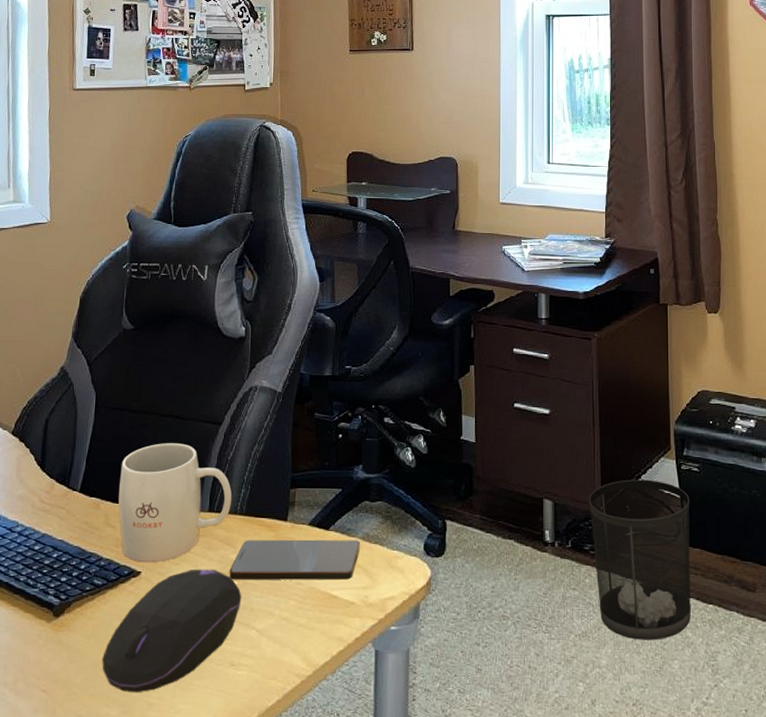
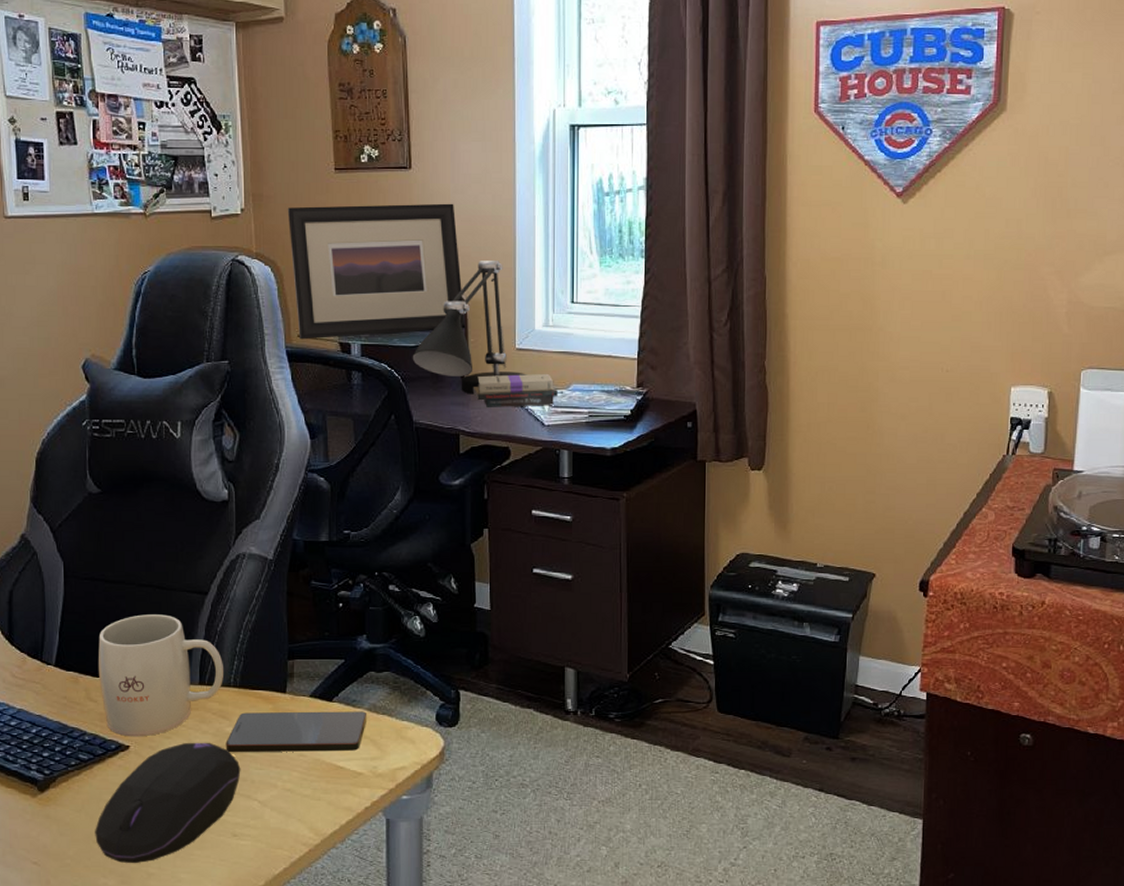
picture frame: none [308,79,457,194] -> present [287,203,466,340]
desk lamp: none [410,127,510,243] -> present [412,261,527,394]
books: none [462,224,536,255] -> present [472,373,558,407]
waste bin: present [588,479,691,640] -> none [614,646,724,805]

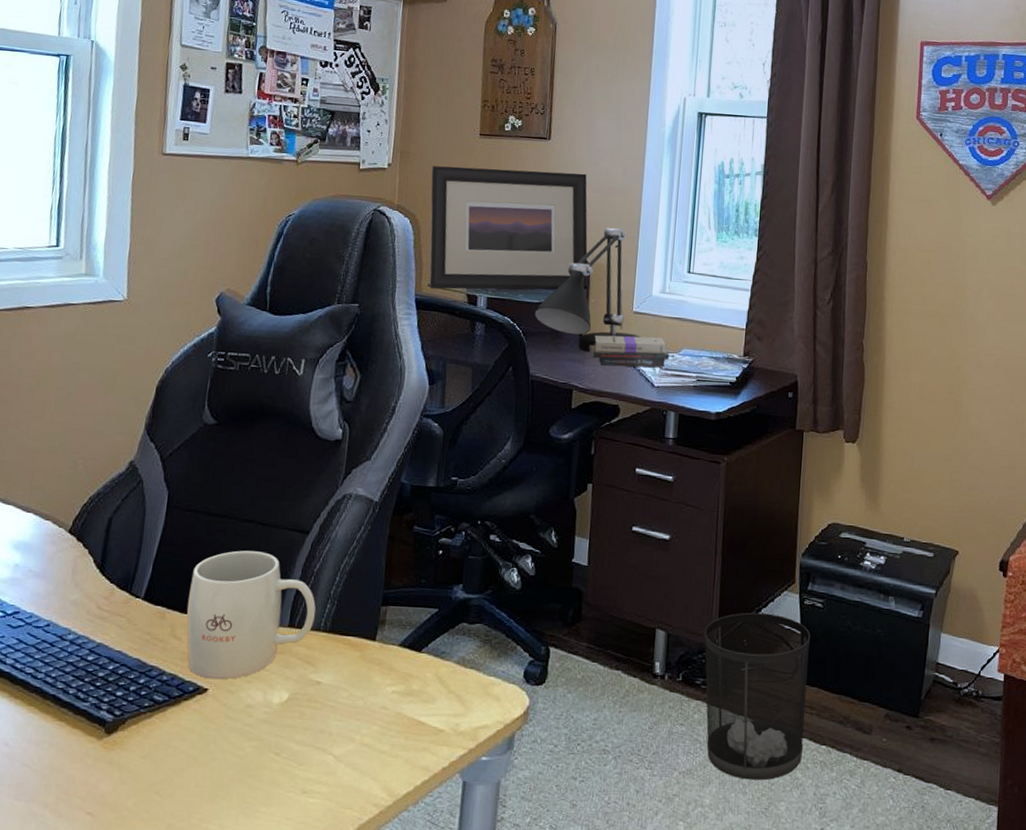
computer mouse: present [95,742,241,864] -> none [157,688,320,819]
phone: present [225,711,368,753] -> none [307,659,455,706]
waste bin: none [614,646,724,805] -> present [704,612,811,781]

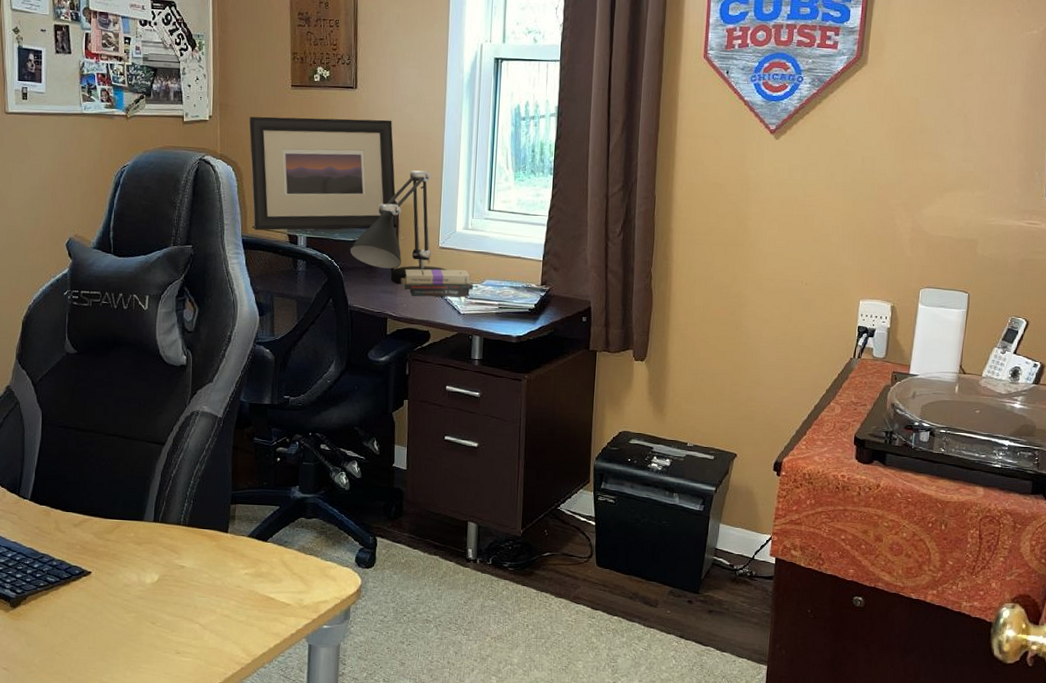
mug: present [186,550,316,680] -> none [67,459,176,565]
waste bin: present [704,612,811,781] -> none [510,507,604,644]

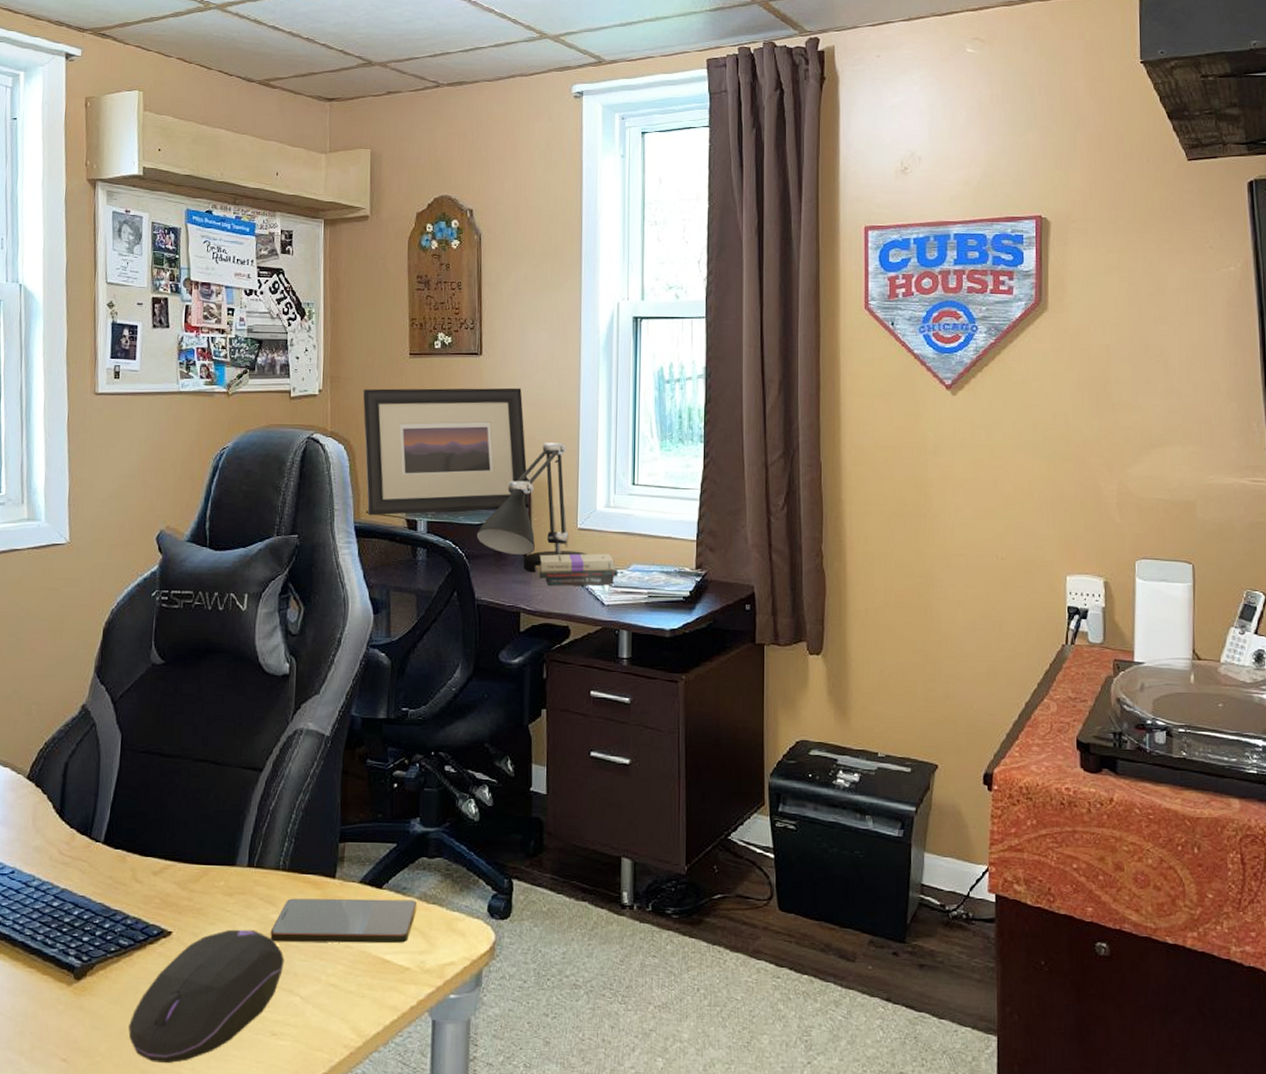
computer mouse: none [58,571,186,673] -> present [128,929,285,1064]
phone: none [174,548,297,585] -> present [270,898,418,944]

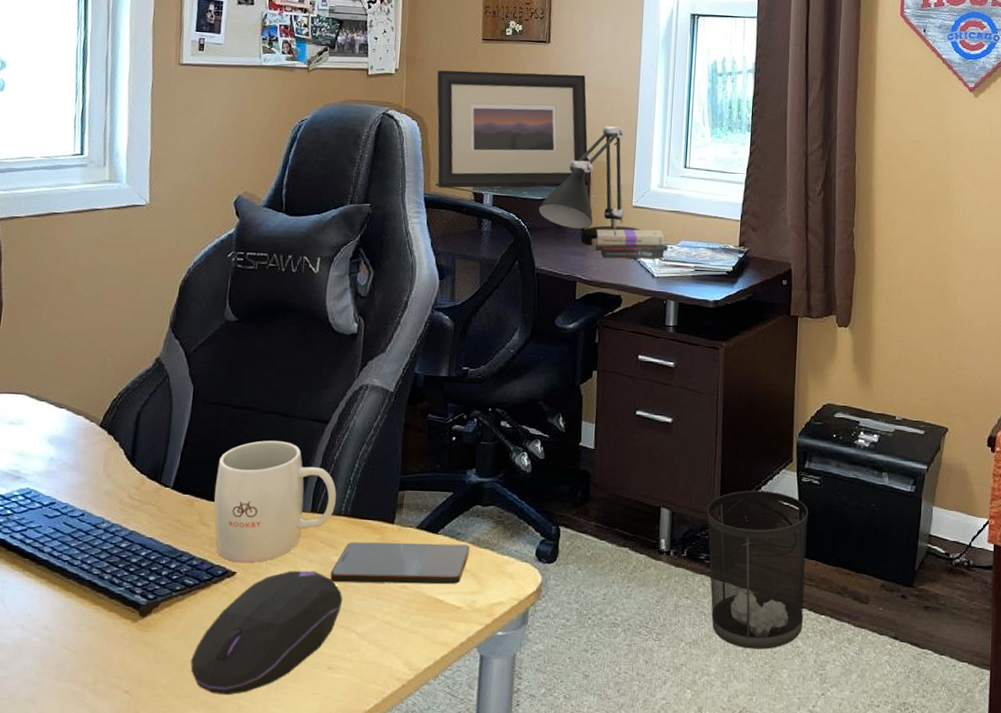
mug: none [146,791,274,922] -> present [214,440,337,564]
waste bin: none [671,837,785,1013] -> present [706,490,809,649]

